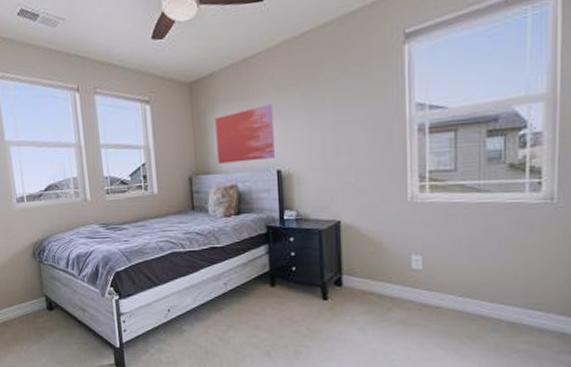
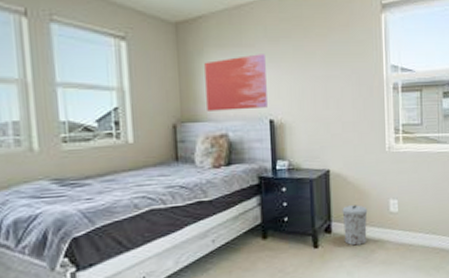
trash can: none [354,259,384,302] -> present [342,205,368,246]

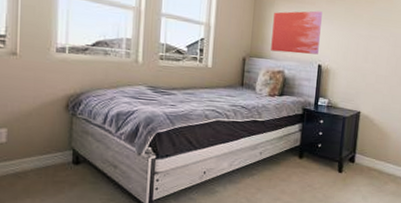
trash can: present [342,205,368,246] -> none [364,143,387,176]

